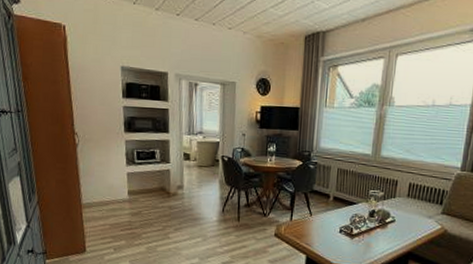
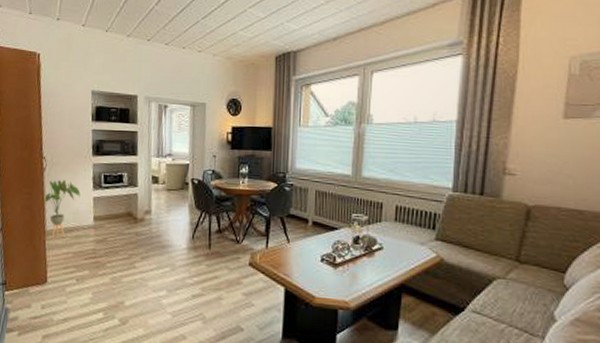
house plant: none [77,155,114,212] -> present [43,179,81,239]

